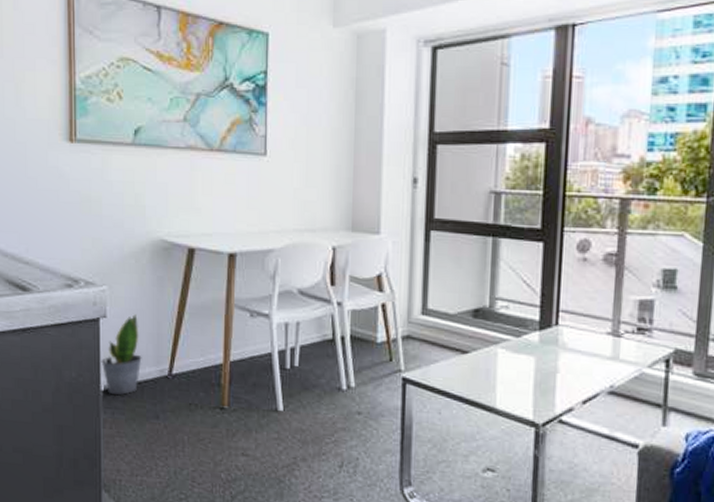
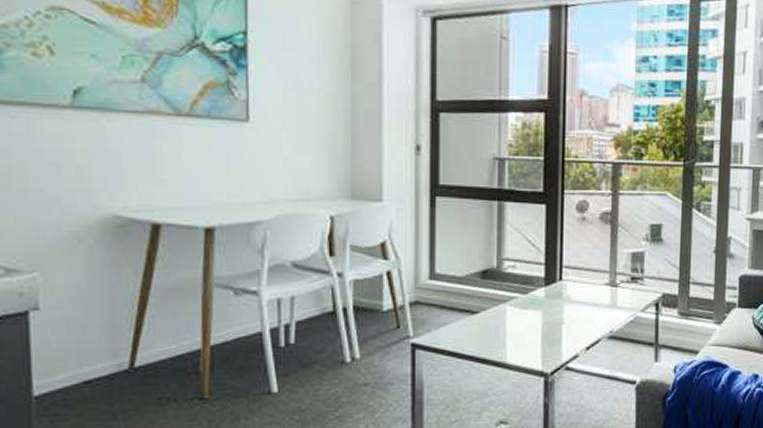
potted plant: present [101,314,142,395] -> none [32,303,92,400]

